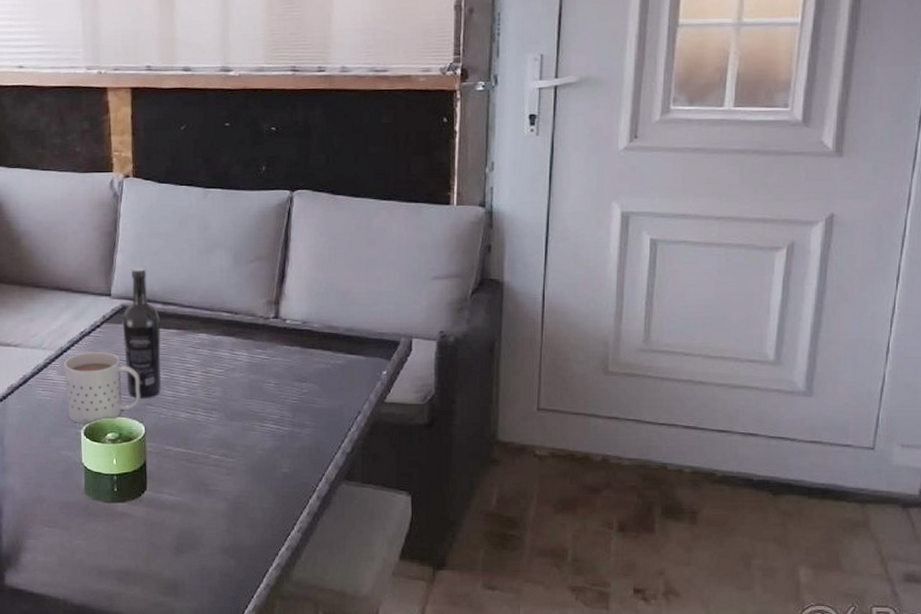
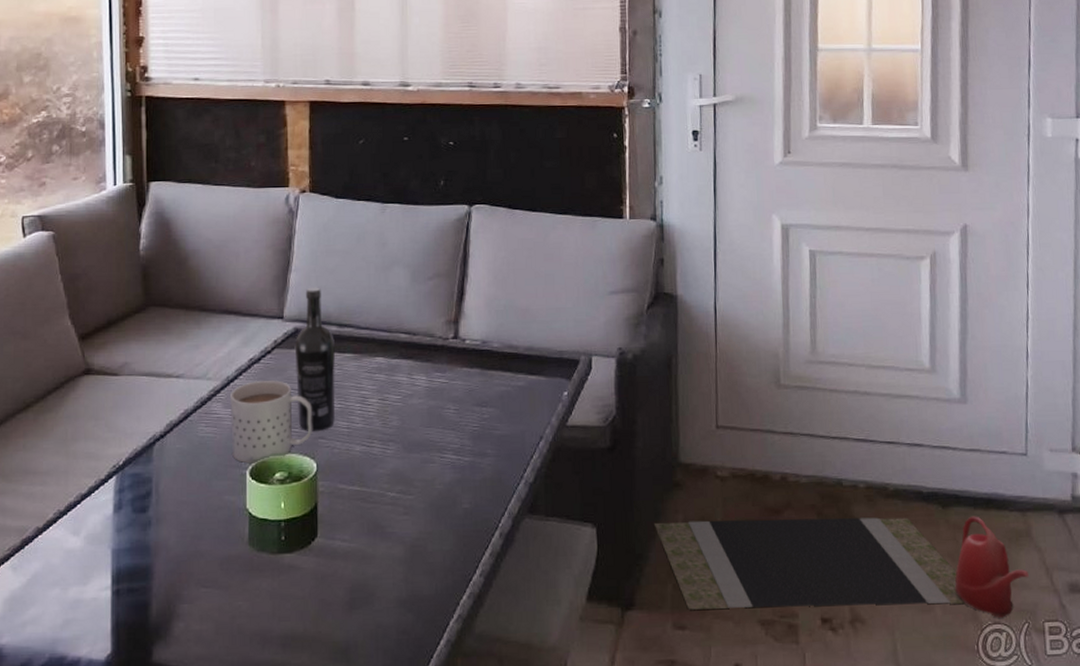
doormat: none [468,494,789,585] -> present [653,517,966,610]
watering can: none [778,505,861,600] -> present [954,516,1029,618]

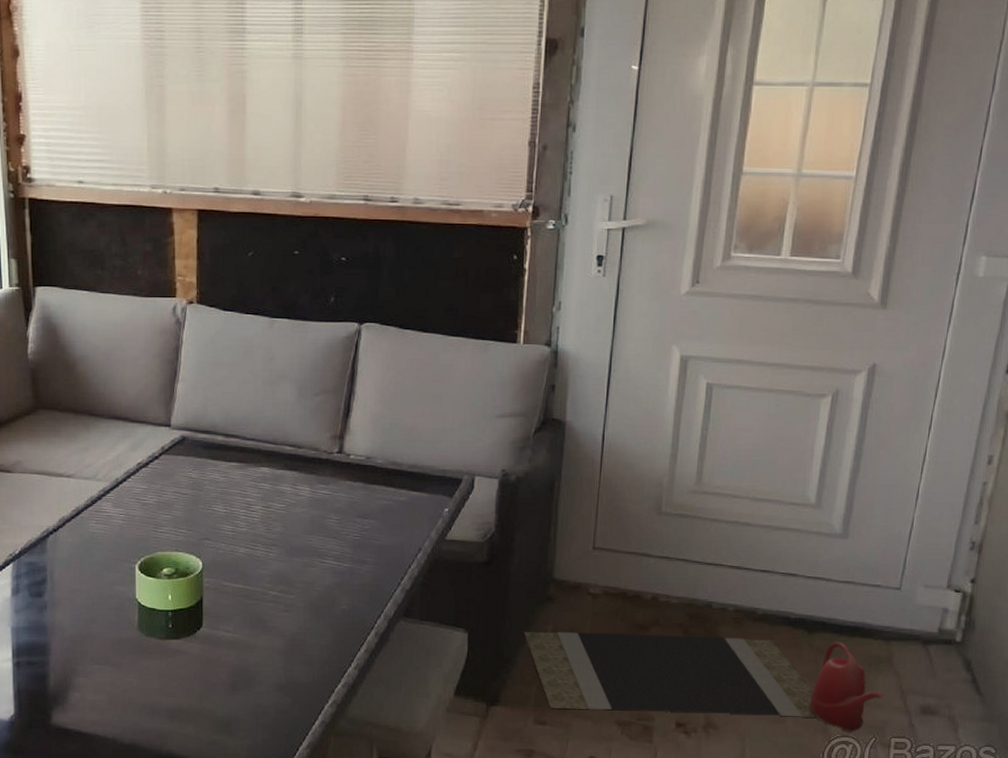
mug: present [229,380,313,464] -> none [118,483,199,559]
wine bottle: present [294,287,336,431] -> none [181,397,221,533]

